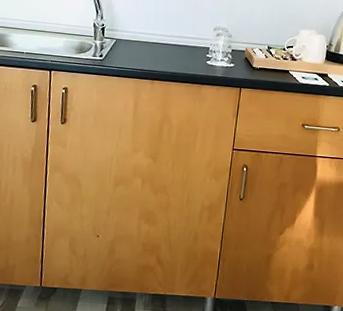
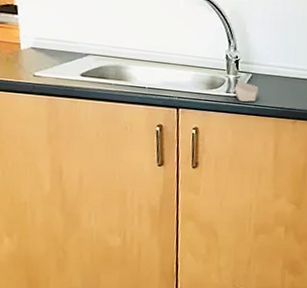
soap bar: none [100,46,121,65] -> present [234,81,259,102]

